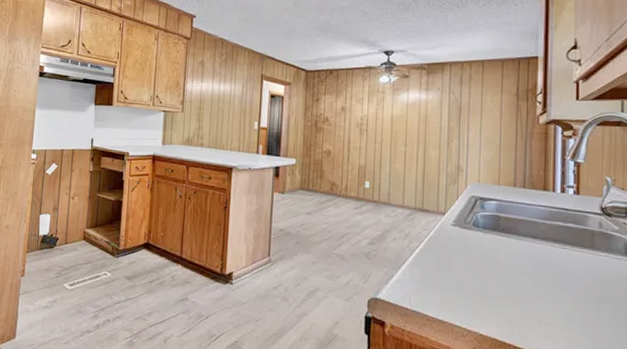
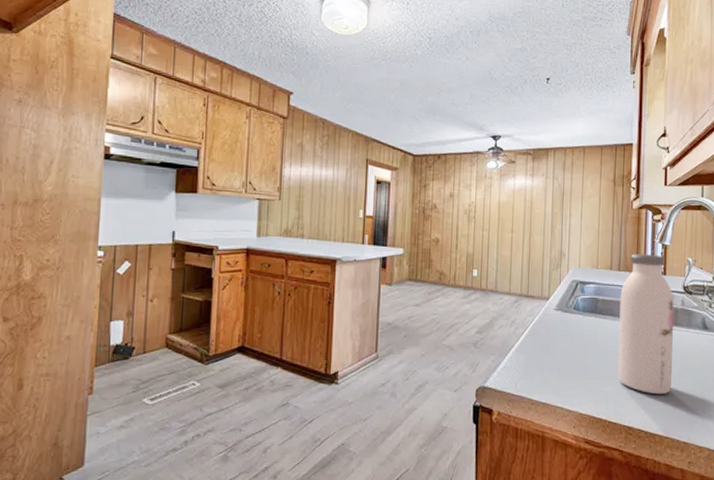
water bottle: none [523,171,589,323] -> present [617,254,674,395]

